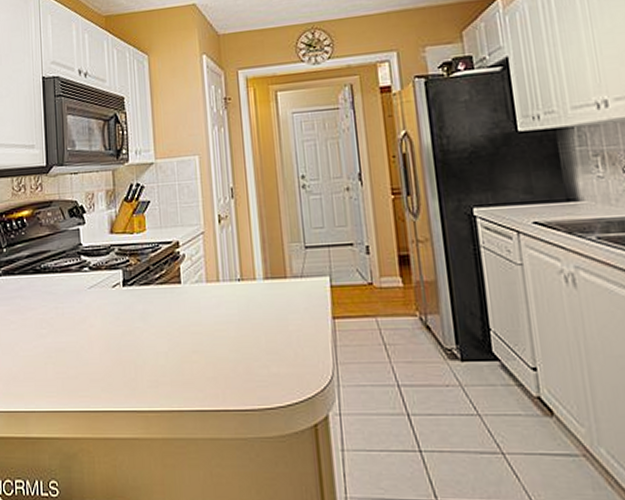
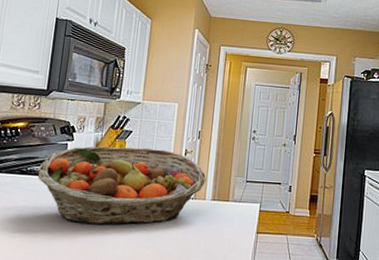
fruit basket: none [52,219,252,329] -> present [37,146,206,226]

